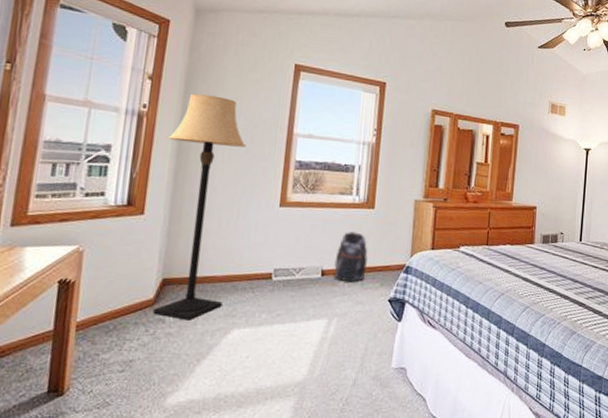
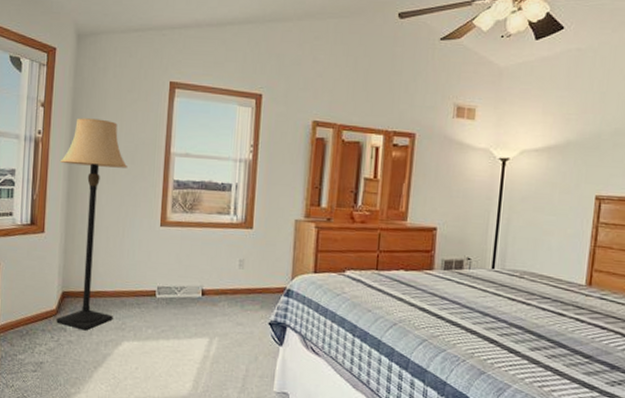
backpack: present [333,232,368,282] -> none [213,252,247,303]

